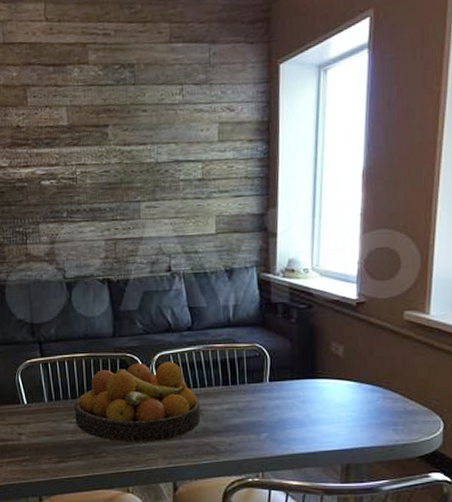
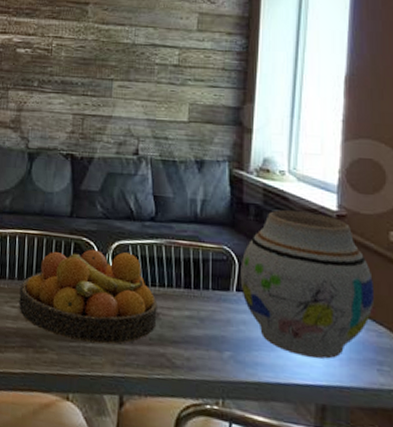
vase: none [272,303,390,427] -> present [240,210,374,359]

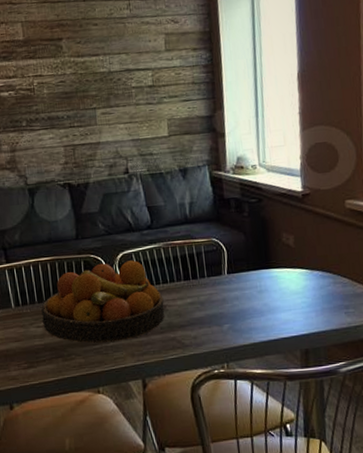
vase: present [240,210,374,359] -> none [228,196,338,315]

